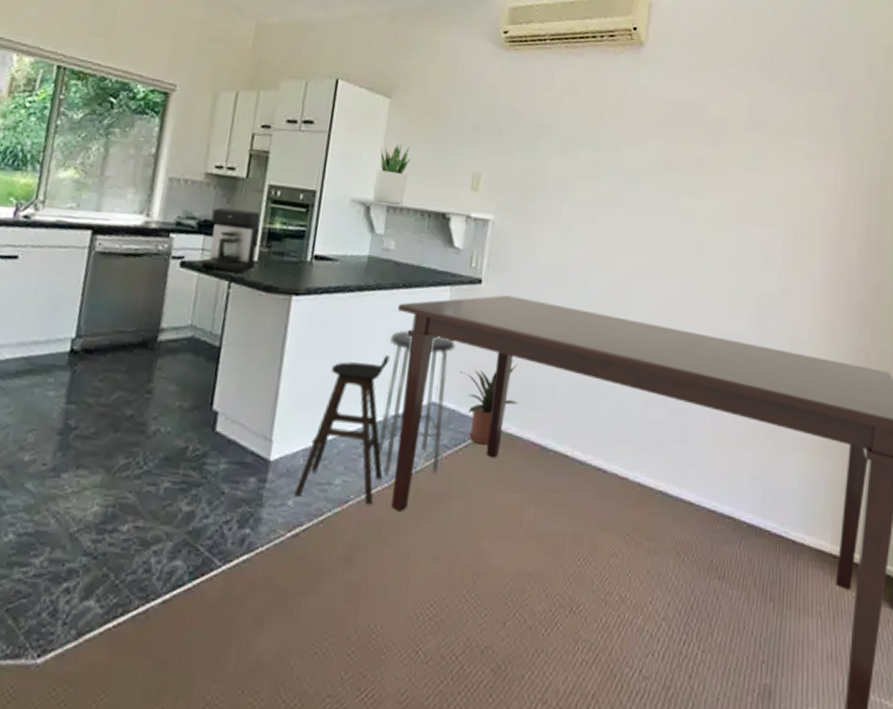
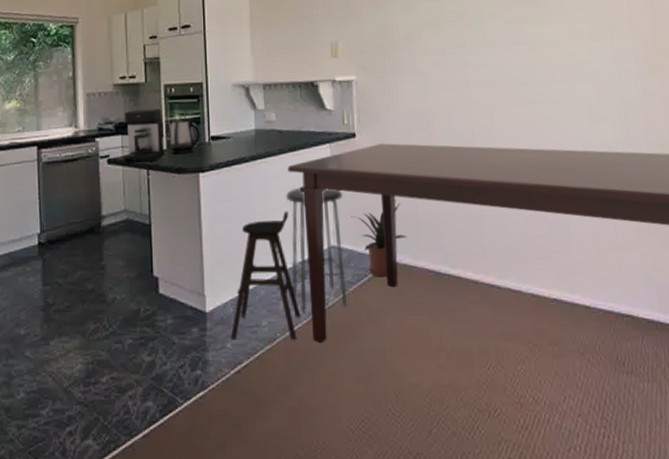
kettle: none [262,228,303,271] -> present [168,119,201,155]
planter: present [372,143,411,205] -> none [248,29,276,83]

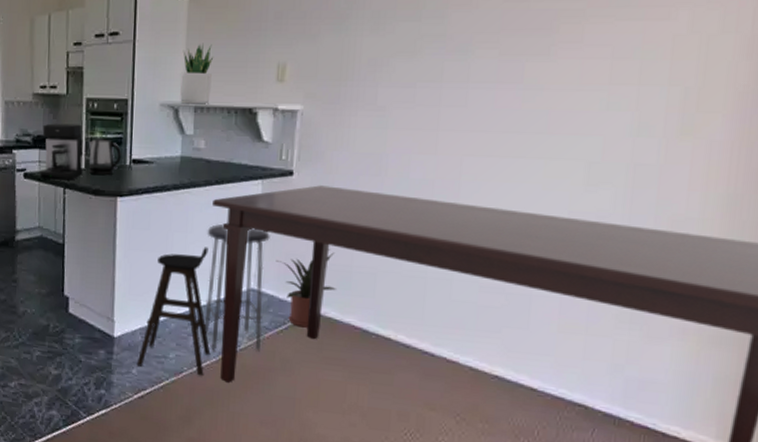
planter: none [248,29,276,83] -> present [180,43,214,105]

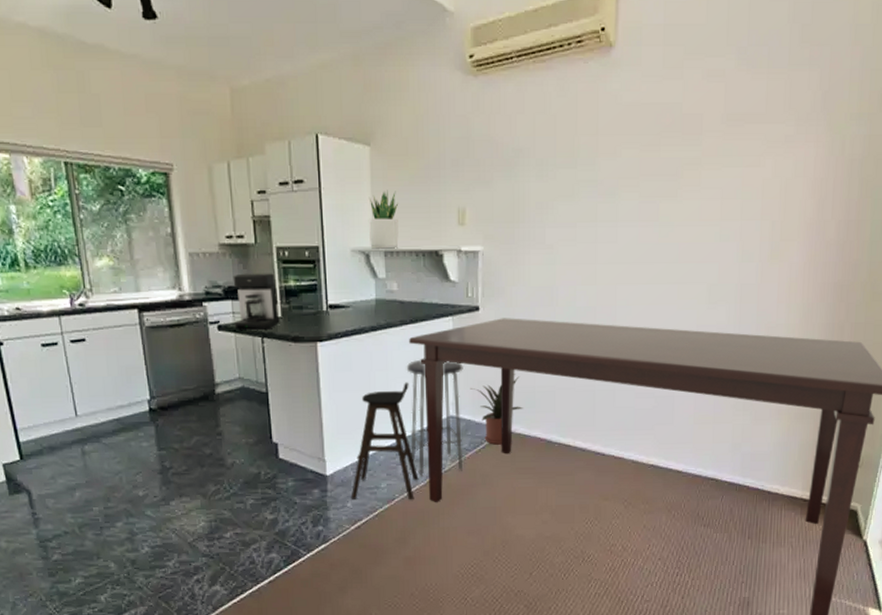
kettle: present [88,138,122,176] -> none [282,286,318,323]

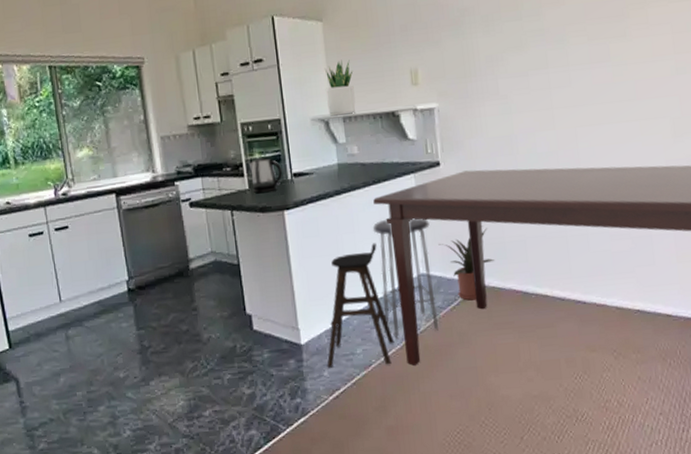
coffee maker: present [233,273,280,330] -> none [201,148,248,206]
kettle: none [282,286,318,323] -> present [248,157,283,194]

